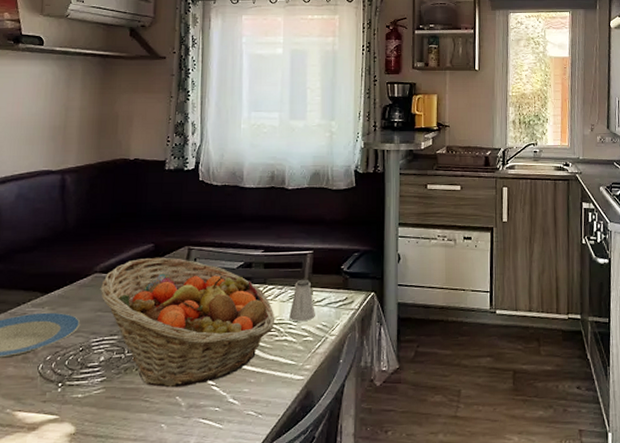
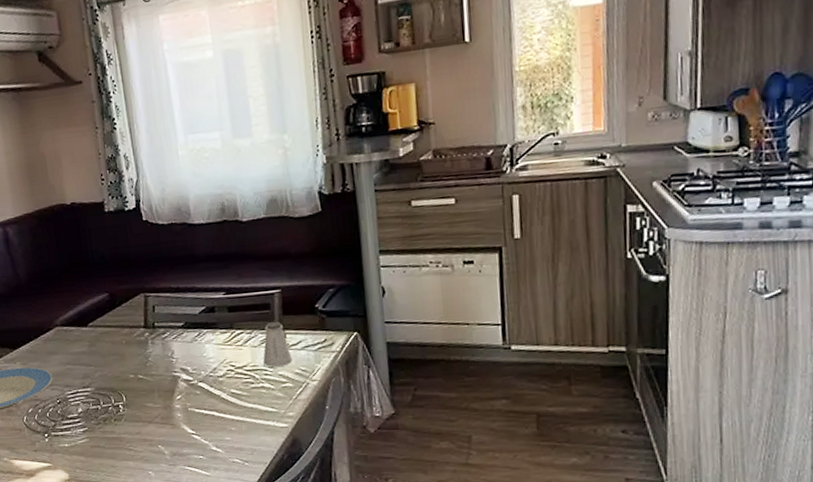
fruit basket: present [101,257,275,388] -> none [64,306,249,437]

